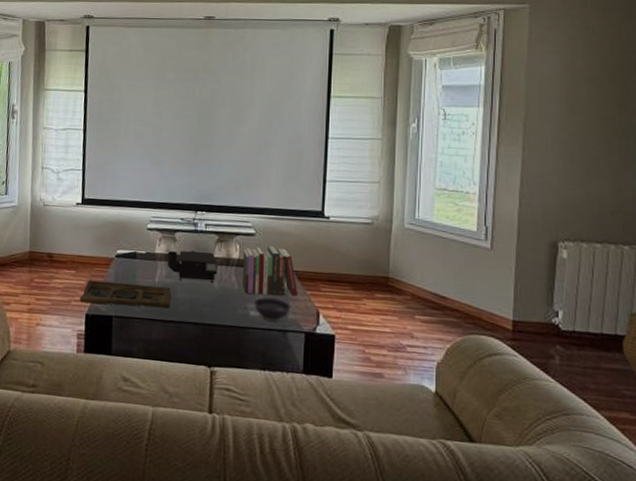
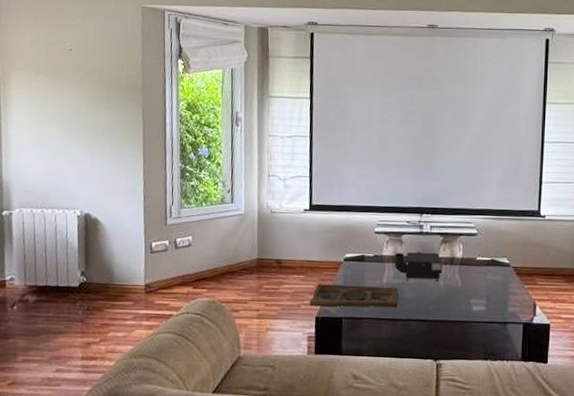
books: present [242,245,298,296] -> none [465,244,517,291]
bowl: present [254,297,291,321] -> none [477,293,510,314]

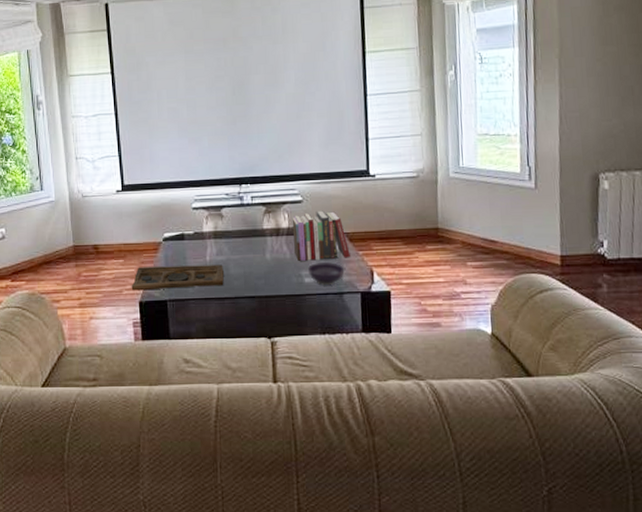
projector: present [394,251,443,282] -> none [215,224,269,257]
books: none [465,244,517,291] -> present [292,210,350,261]
bowl: none [477,293,510,314] -> present [308,262,345,285]

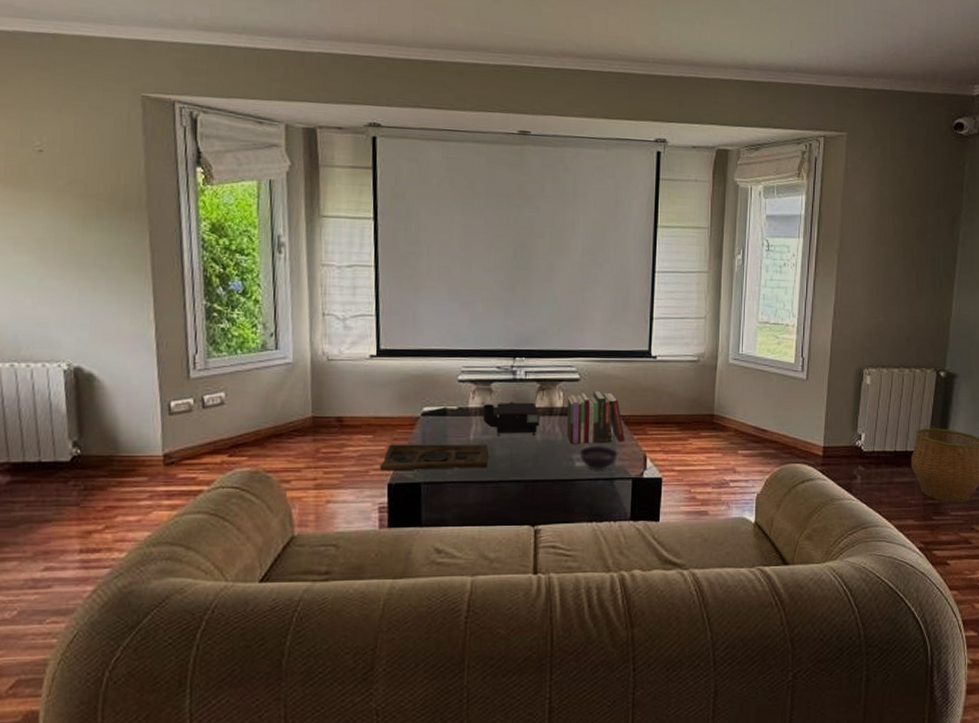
projector: none [215,224,269,257] -> present [482,402,541,436]

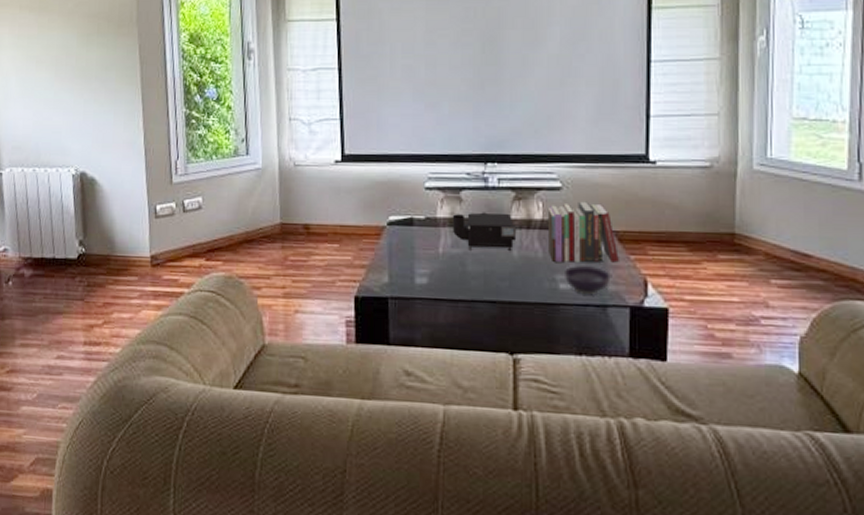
decorative tray: present [379,444,488,471] -> none [346,254,459,285]

